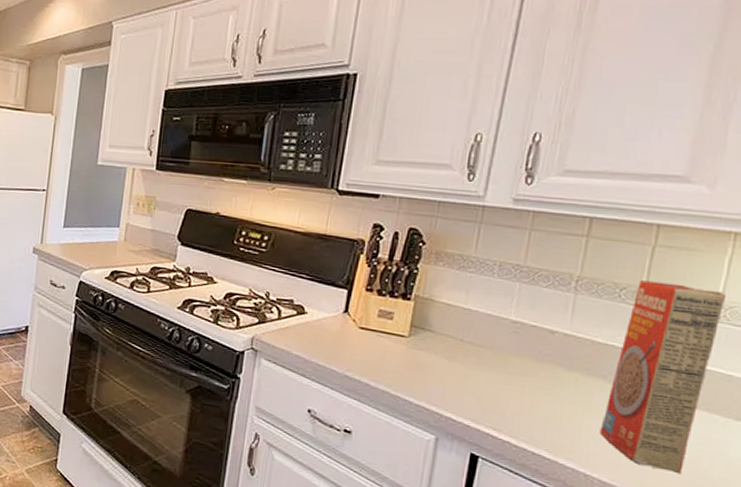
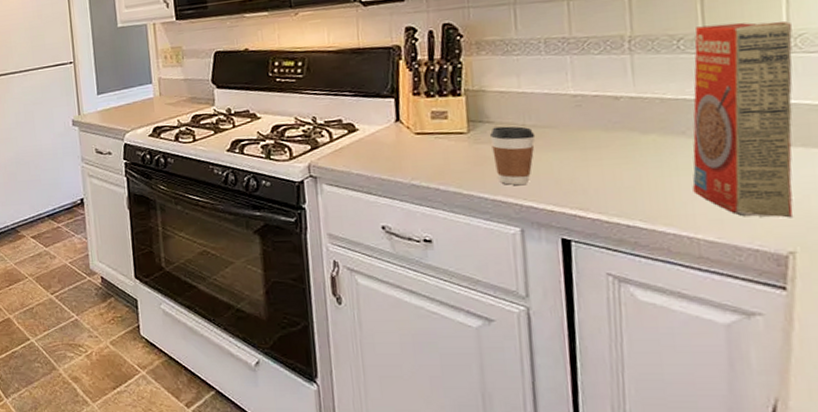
coffee cup: none [426,336,470,396] -> present [490,126,536,185]

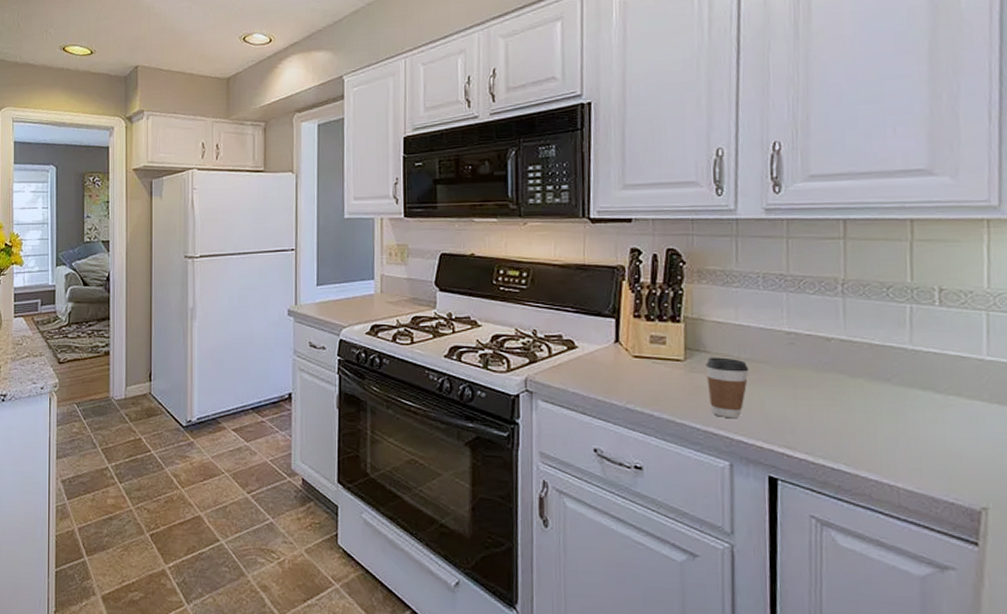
macaroni box: present [692,21,793,218] -> none [895,276,992,474]

